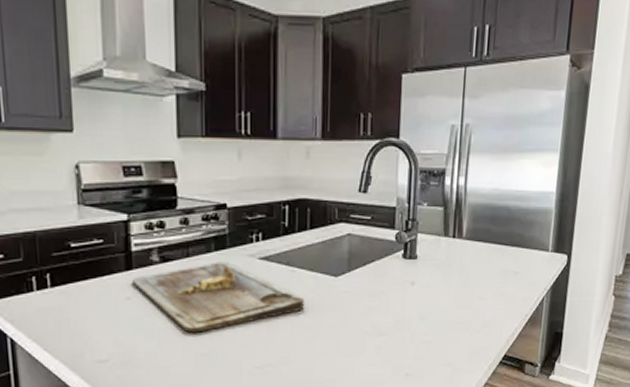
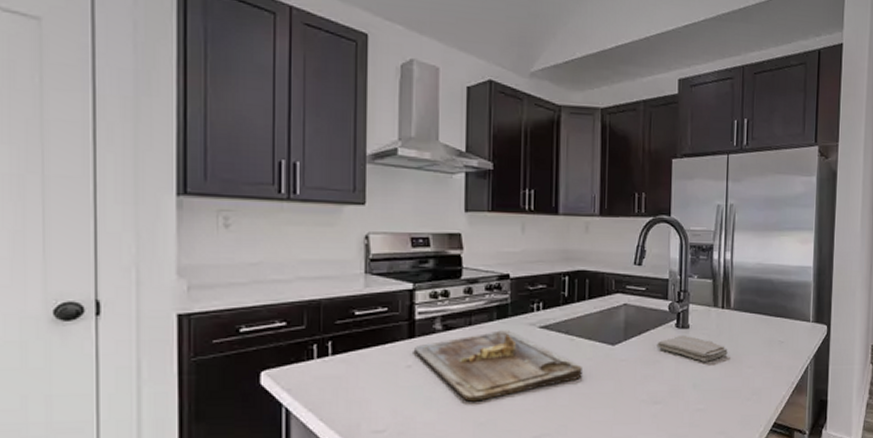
washcloth: none [382,265,458,293] -> present [657,334,728,362]

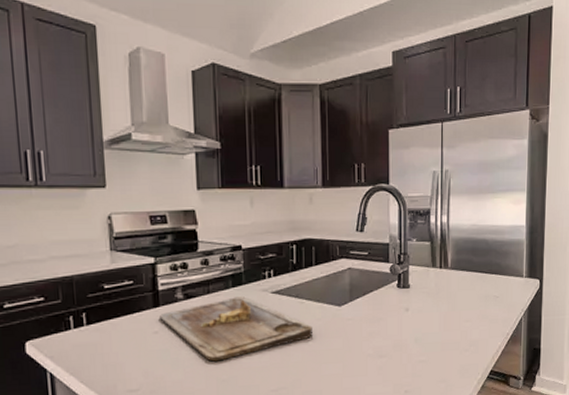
washcloth: present [657,334,728,362] -> none [380,294,446,318]

